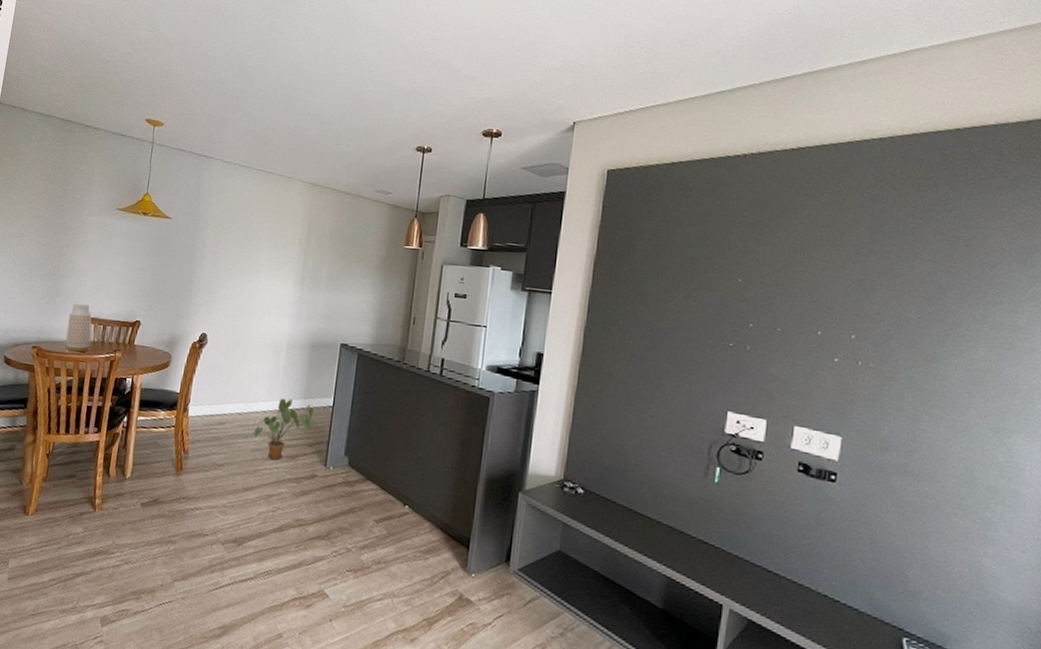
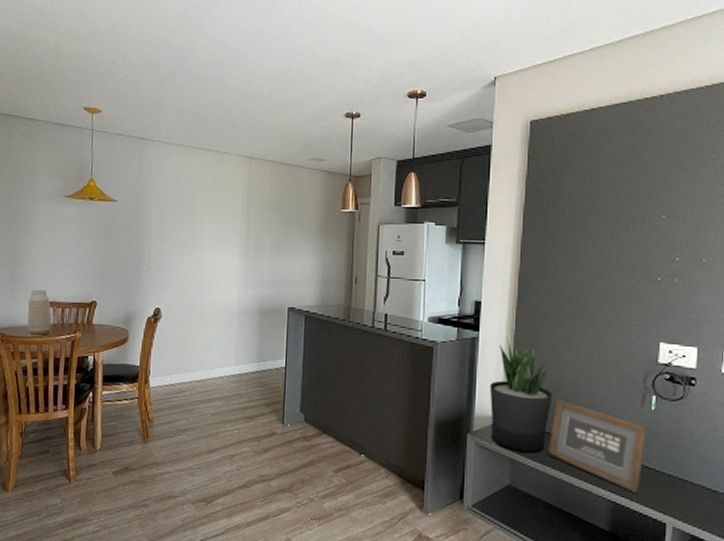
house plant: present [253,399,314,461] -> none [213,363,268,422]
planter: none [543,393,612,519] -> present [489,337,553,454]
picture frame: none [603,462,710,570] -> present [548,398,648,493]

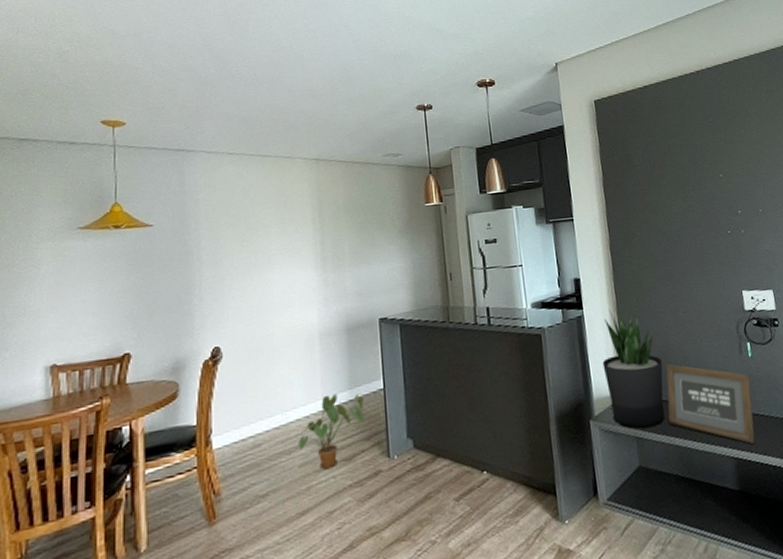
vase: present [27,289,52,336] -> none [26,350,65,416]
house plant: none [213,363,268,422] -> present [298,393,365,470]

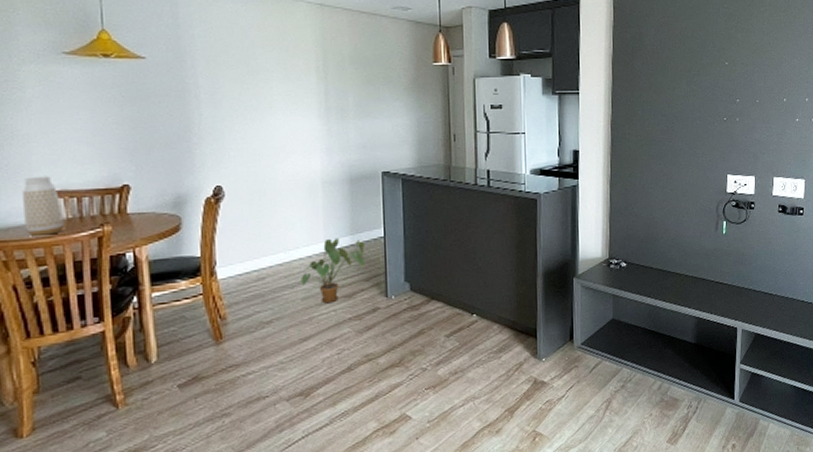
vase: none [26,350,65,416] -> present [21,176,65,237]
planter: present [602,310,665,429] -> none [591,182,646,288]
picture frame: present [666,363,756,444] -> none [644,234,721,307]

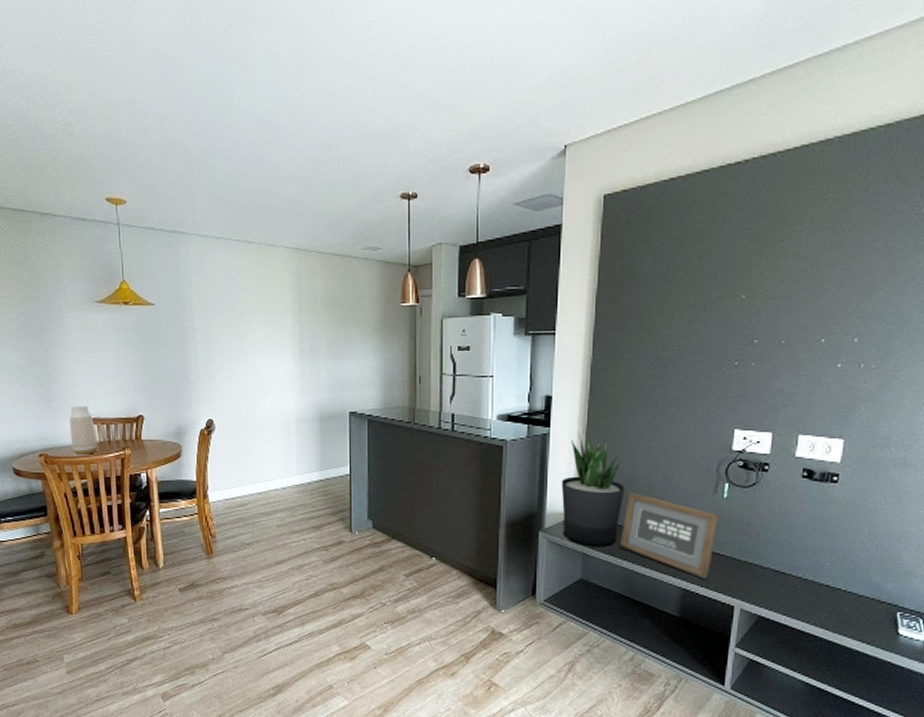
house plant: present [300,238,365,304] -> none [276,472,332,533]
planter: none [591,182,646,288] -> present [561,432,625,547]
picture frame: none [644,234,721,307] -> present [620,491,720,579]

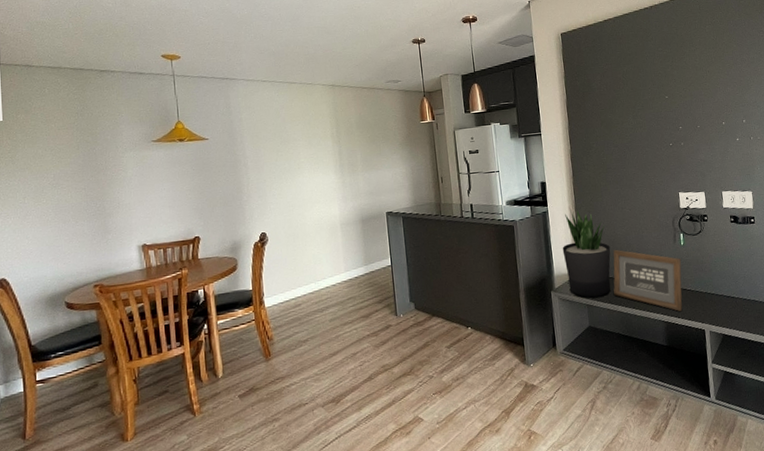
vase: present [68,406,98,456] -> none [125,234,155,282]

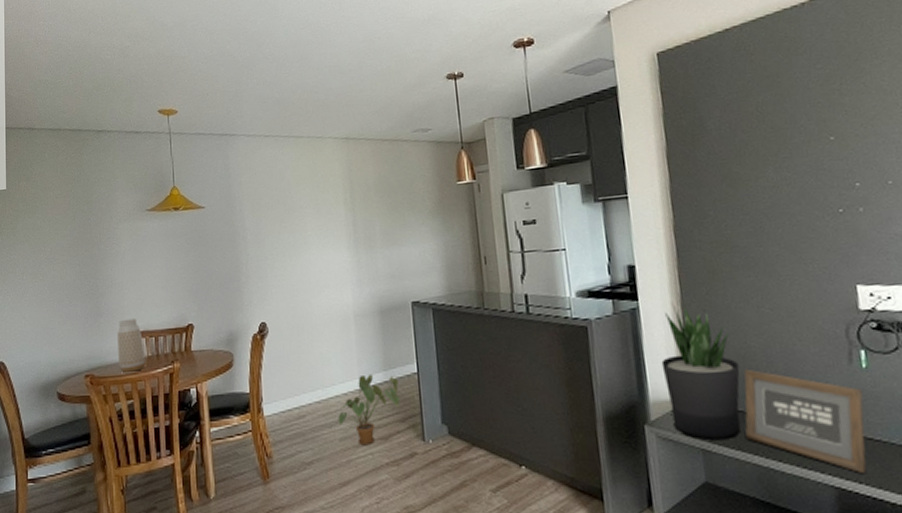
vase: none [125,234,155,282] -> present [116,318,146,374]
house plant: none [328,268,378,324] -> present [338,374,400,446]

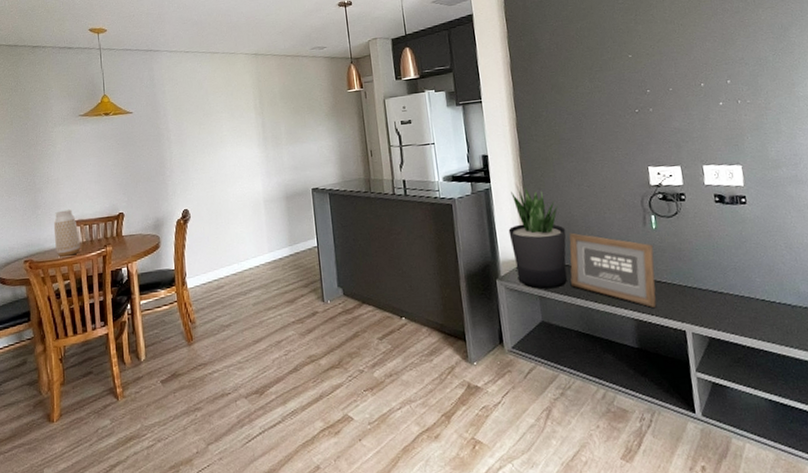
house plant: present [338,374,400,446] -> none [251,249,303,309]

